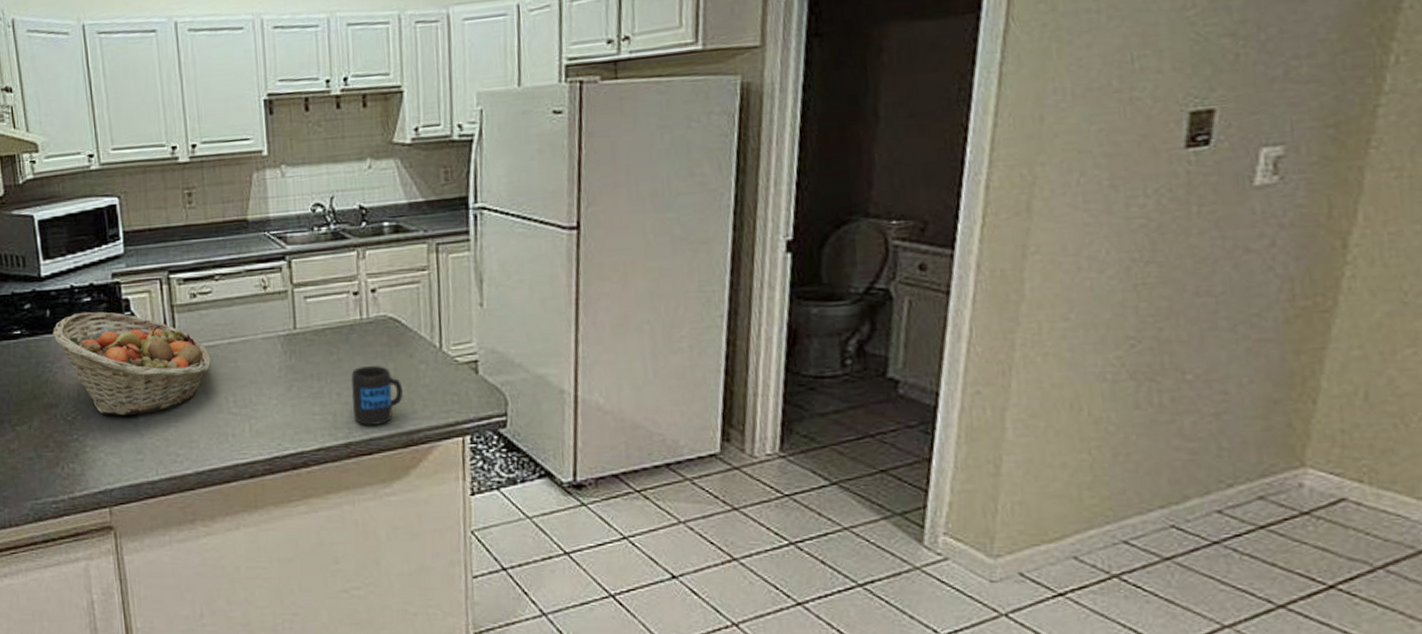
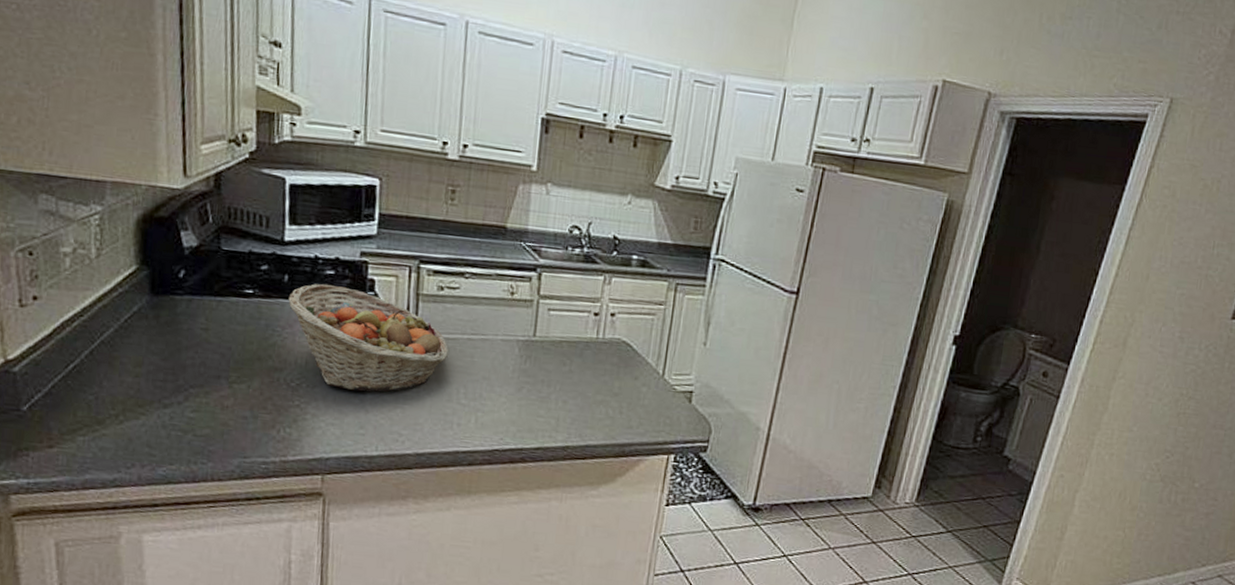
mug: present [351,366,403,425] -> none [575,380,623,435]

